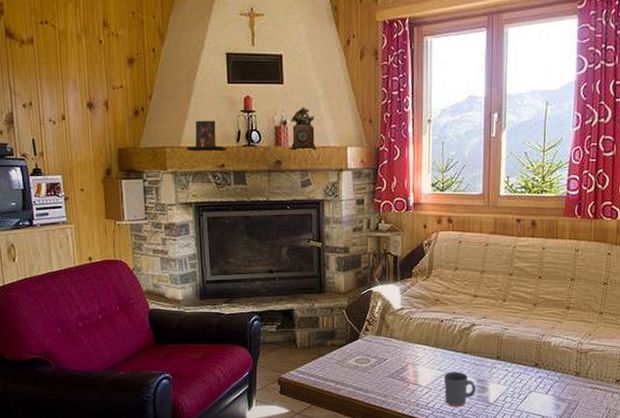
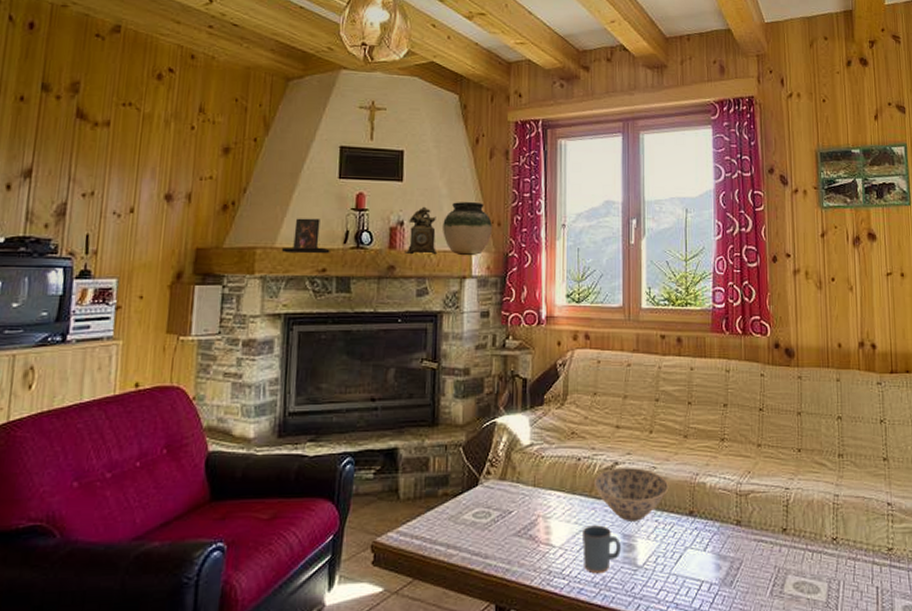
vase: none [321,102,364,151] -> present [443,202,492,256]
bowl: none [454,328,519,370] -> present [593,467,669,521]

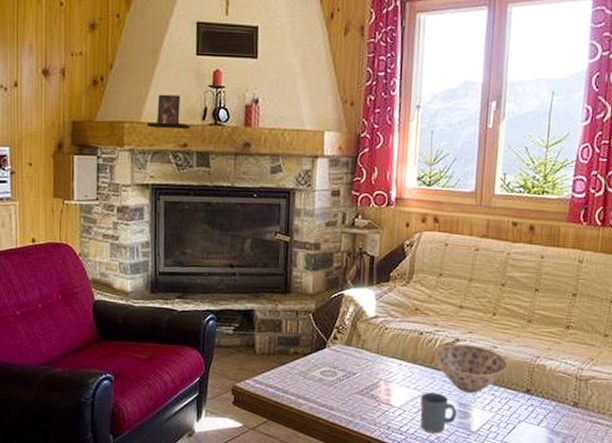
clock: present [405,206,438,255] -> none [259,84,291,134]
vase: present [443,202,492,256] -> none [296,80,345,136]

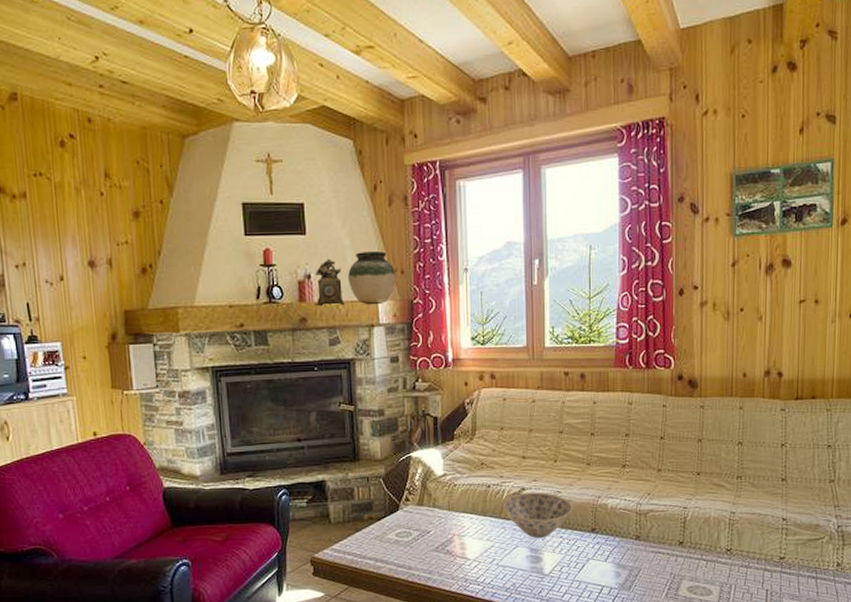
photo frame: present [147,94,190,129] -> none [201,276,245,311]
clock: none [259,84,291,134] -> present [314,258,345,307]
vase: none [296,80,345,136] -> present [348,251,396,305]
mug: present [420,392,457,433] -> none [494,541,529,580]

